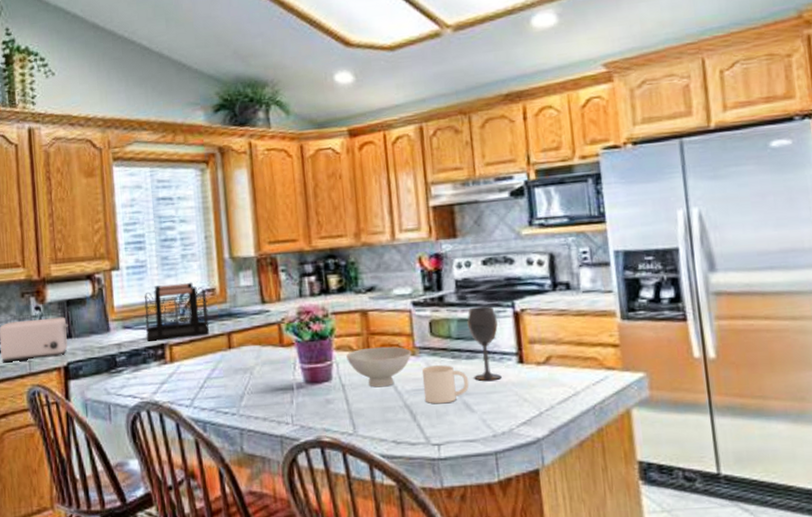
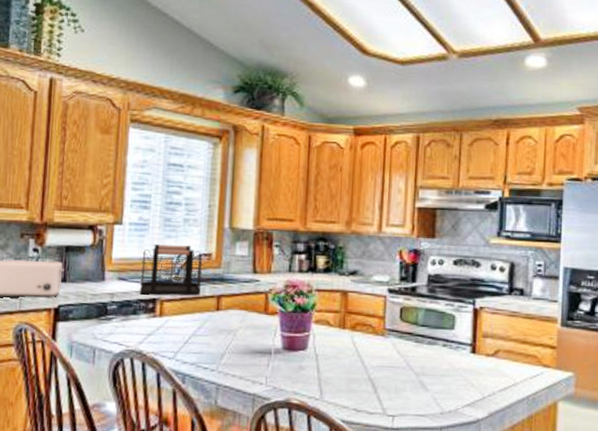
bowl: present [346,346,412,388] -> none [323,324,382,361]
mug: present [421,365,470,404] -> none [386,347,427,381]
wine glass: present [467,306,502,381] -> none [432,300,459,365]

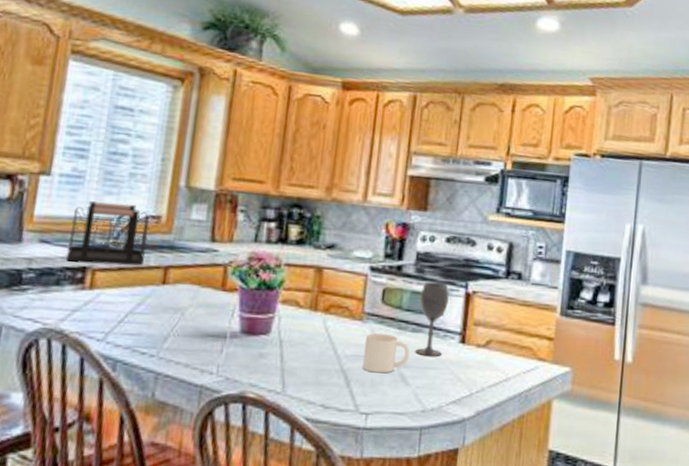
mug: none [386,347,427,381] -> present [362,333,410,374]
wine glass: none [432,300,459,365] -> present [415,281,449,356]

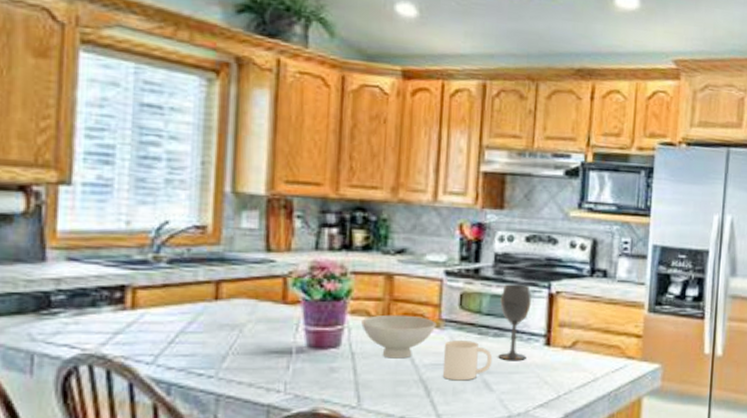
dish rack: present [66,201,151,266] -> none [101,213,195,282]
bowl: none [291,305,360,349] -> present [361,314,437,359]

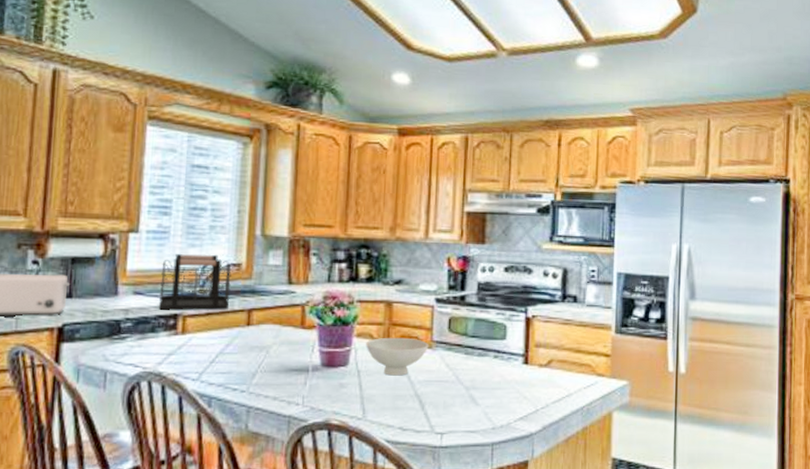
dish rack: none [101,213,195,282] -> present [159,254,232,311]
mug: present [442,340,493,381] -> none [434,360,478,396]
wine glass: present [498,283,532,360] -> none [482,308,510,377]

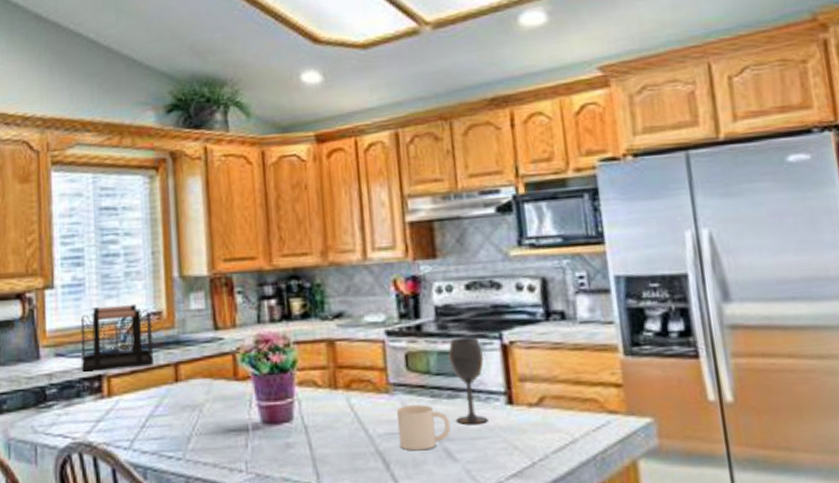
bowl: present [366,337,429,376] -> none [310,382,385,430]
mug: none [434,360,478,396] -> present [396,405,451,451]
wine glass: none [482,308,510,377] -> present [448,336,488,424]

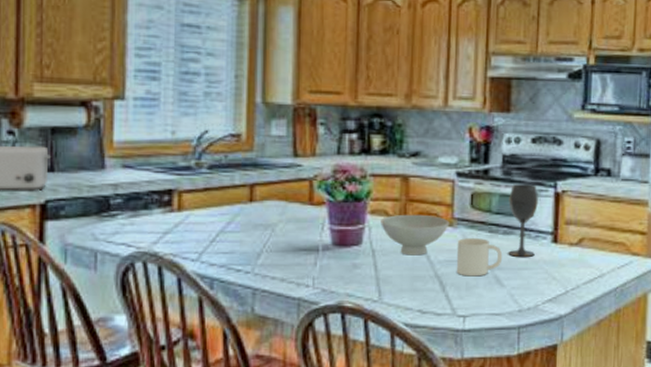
dish rack: present [80,303,155,373] -> none [152,124,231,187]
bowl: none [310,382,385,430] -> present [381,214,450,256]

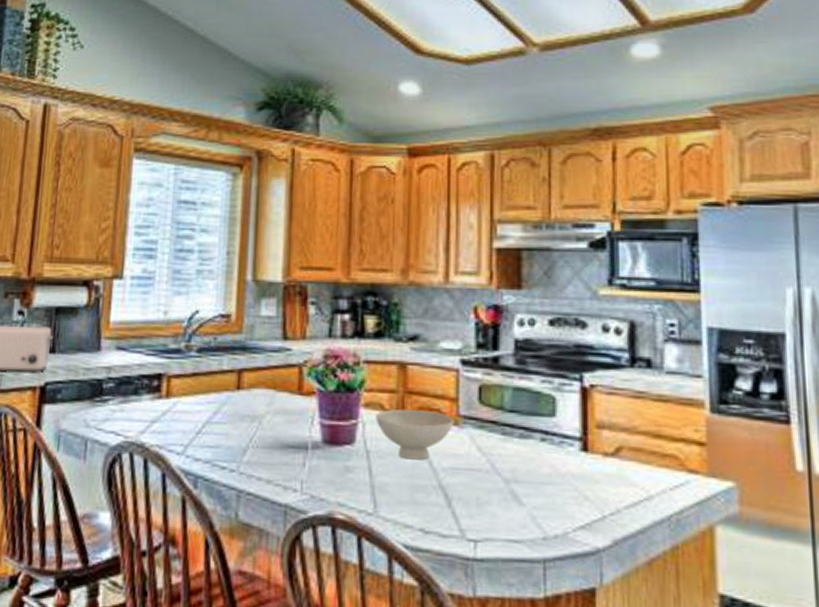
mug: present [456,238,503,277] -> none [463,441,520,490]
wine glass: present [508,183,538,257] -> none [524,374,561,468]

